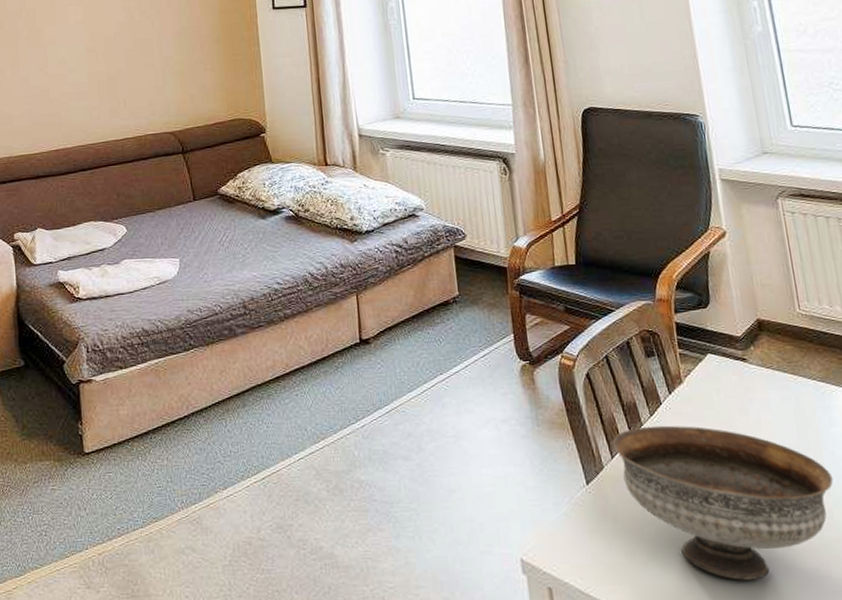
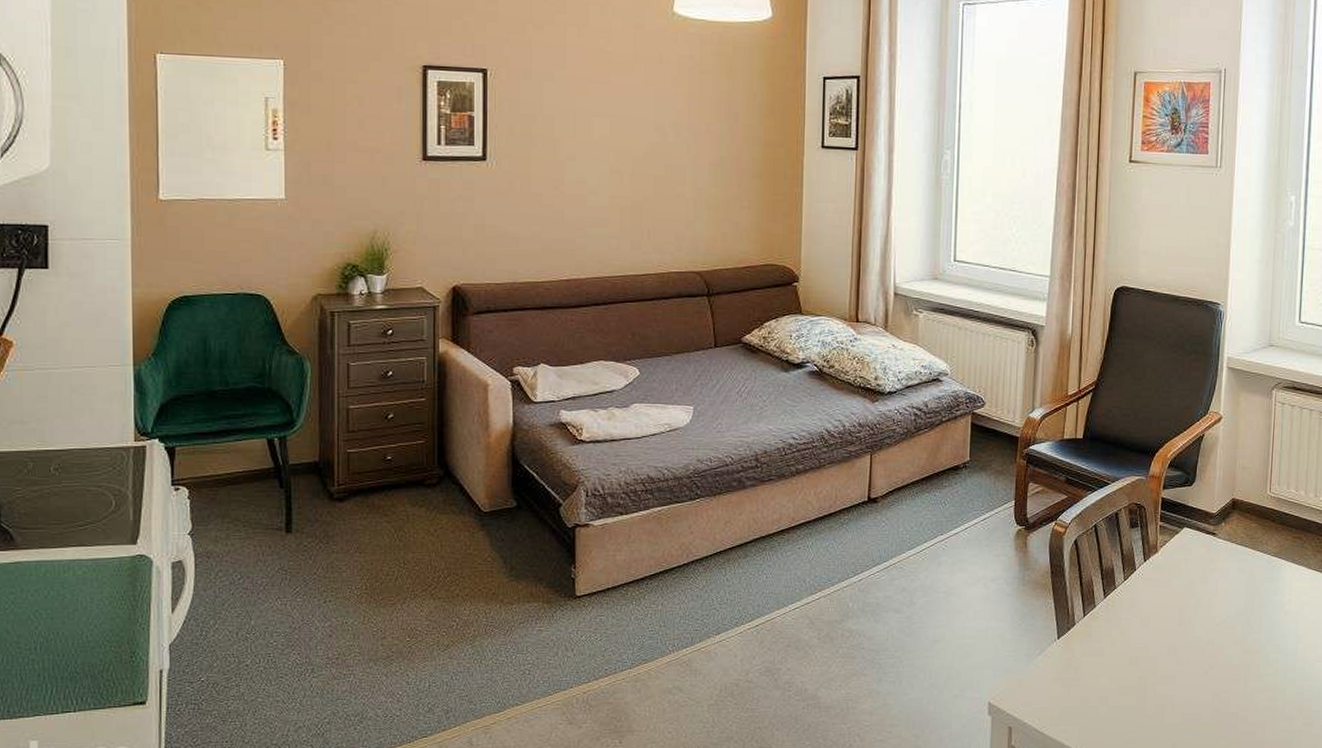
bowl: present [612,425,834,580] -> none [1086,589,1266,722]

